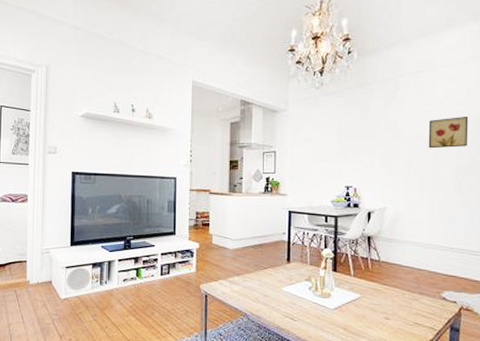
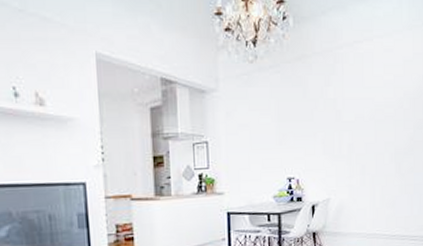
wall art: present [428,117,469,149] -> none [368,93,406,130]

